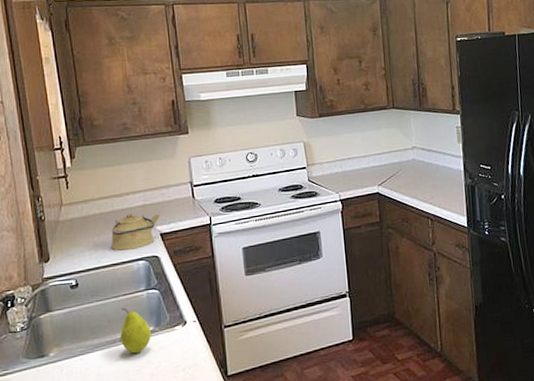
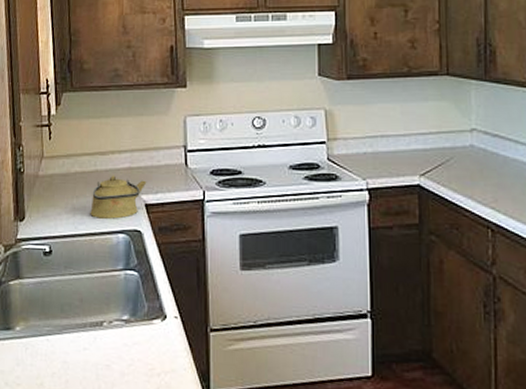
fruit: present [120,308,152,354] -> none [91,287,127,345]

